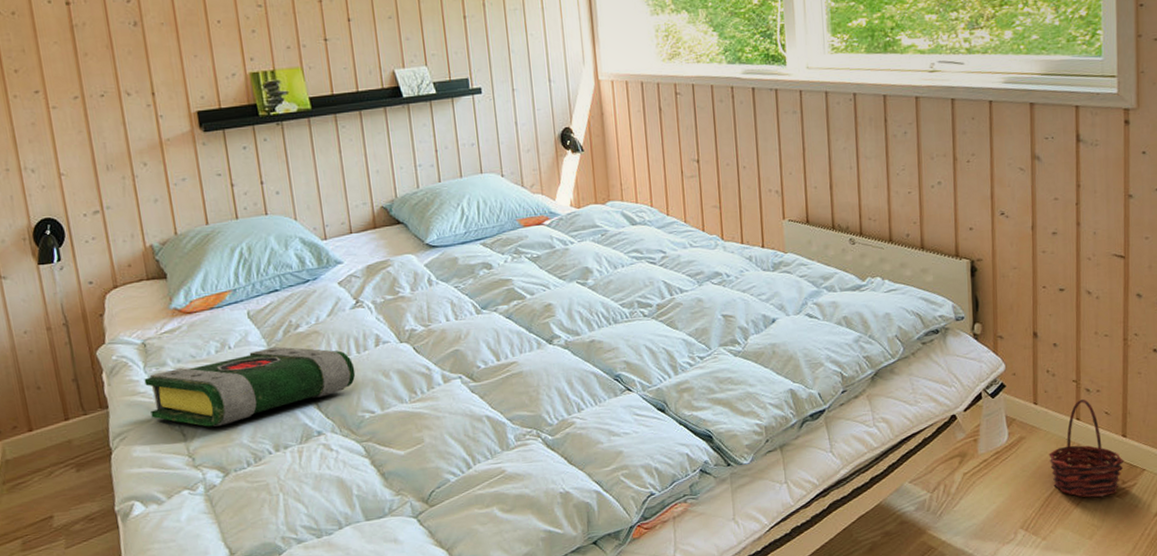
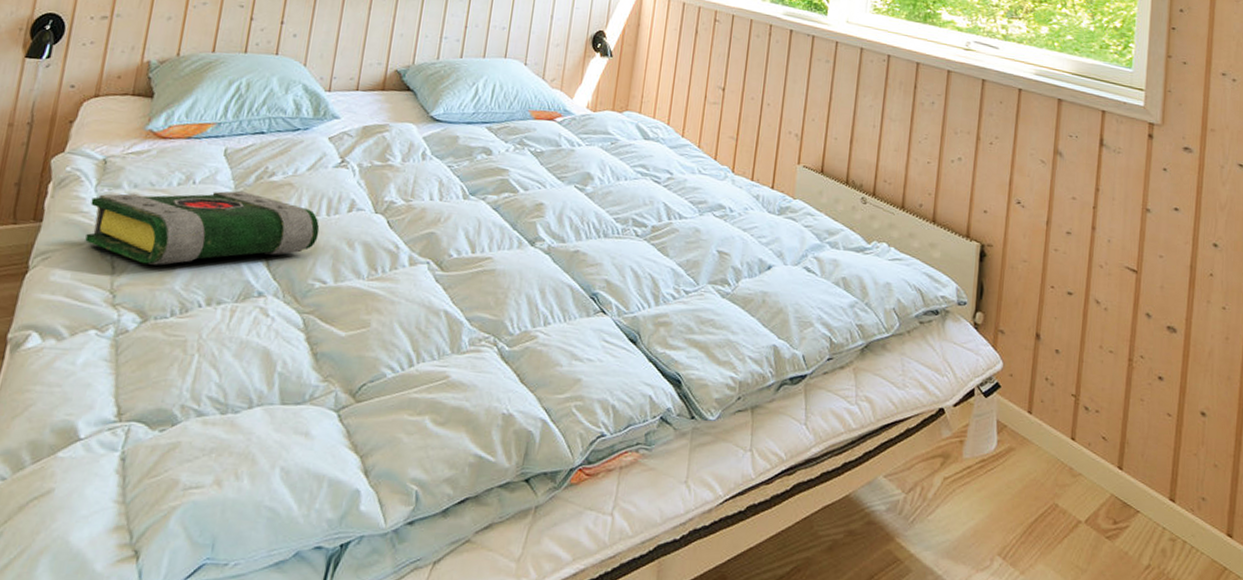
basket: present [1049,399,1124,498] -> none [1037,418,1118,535]

